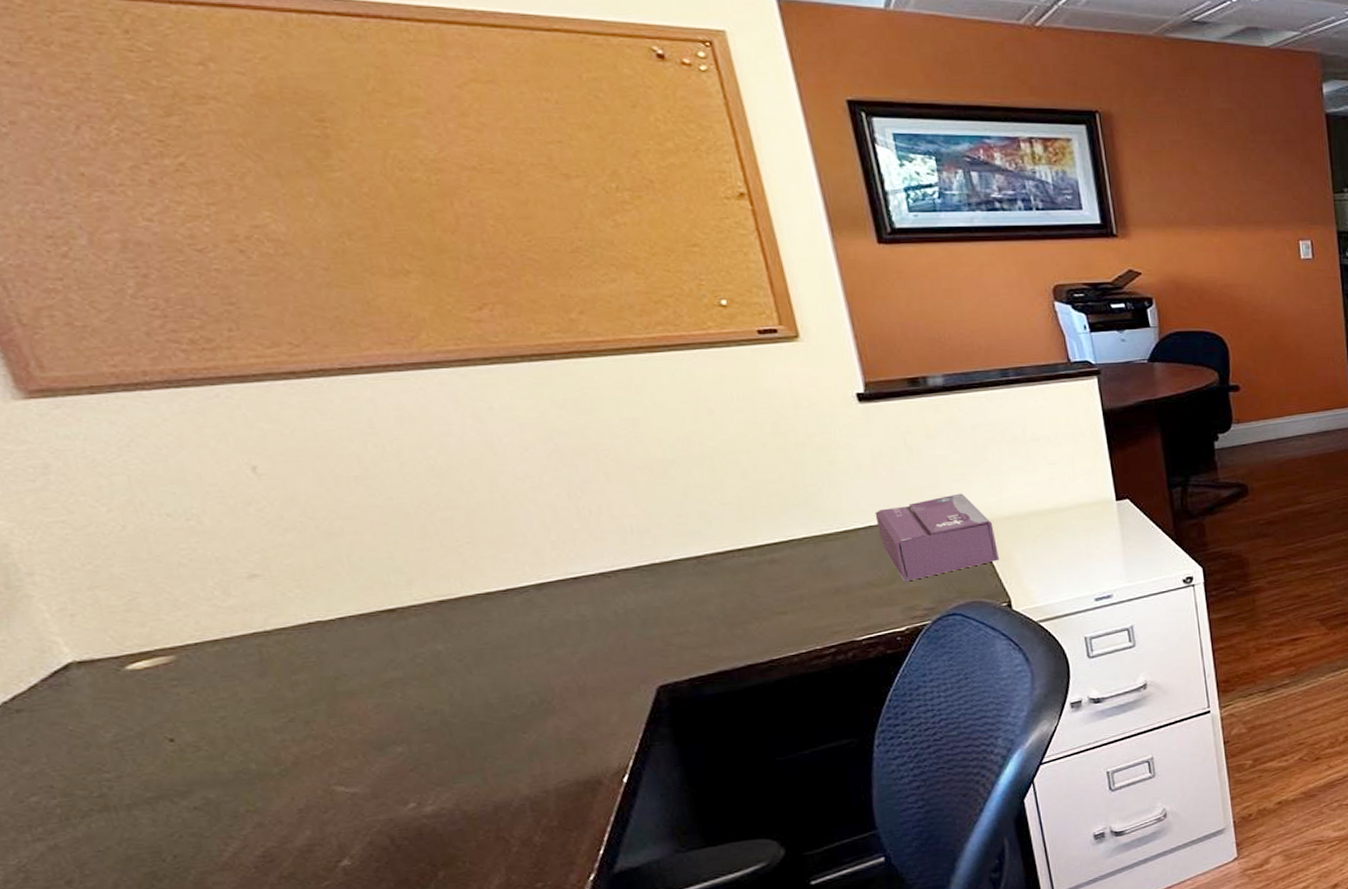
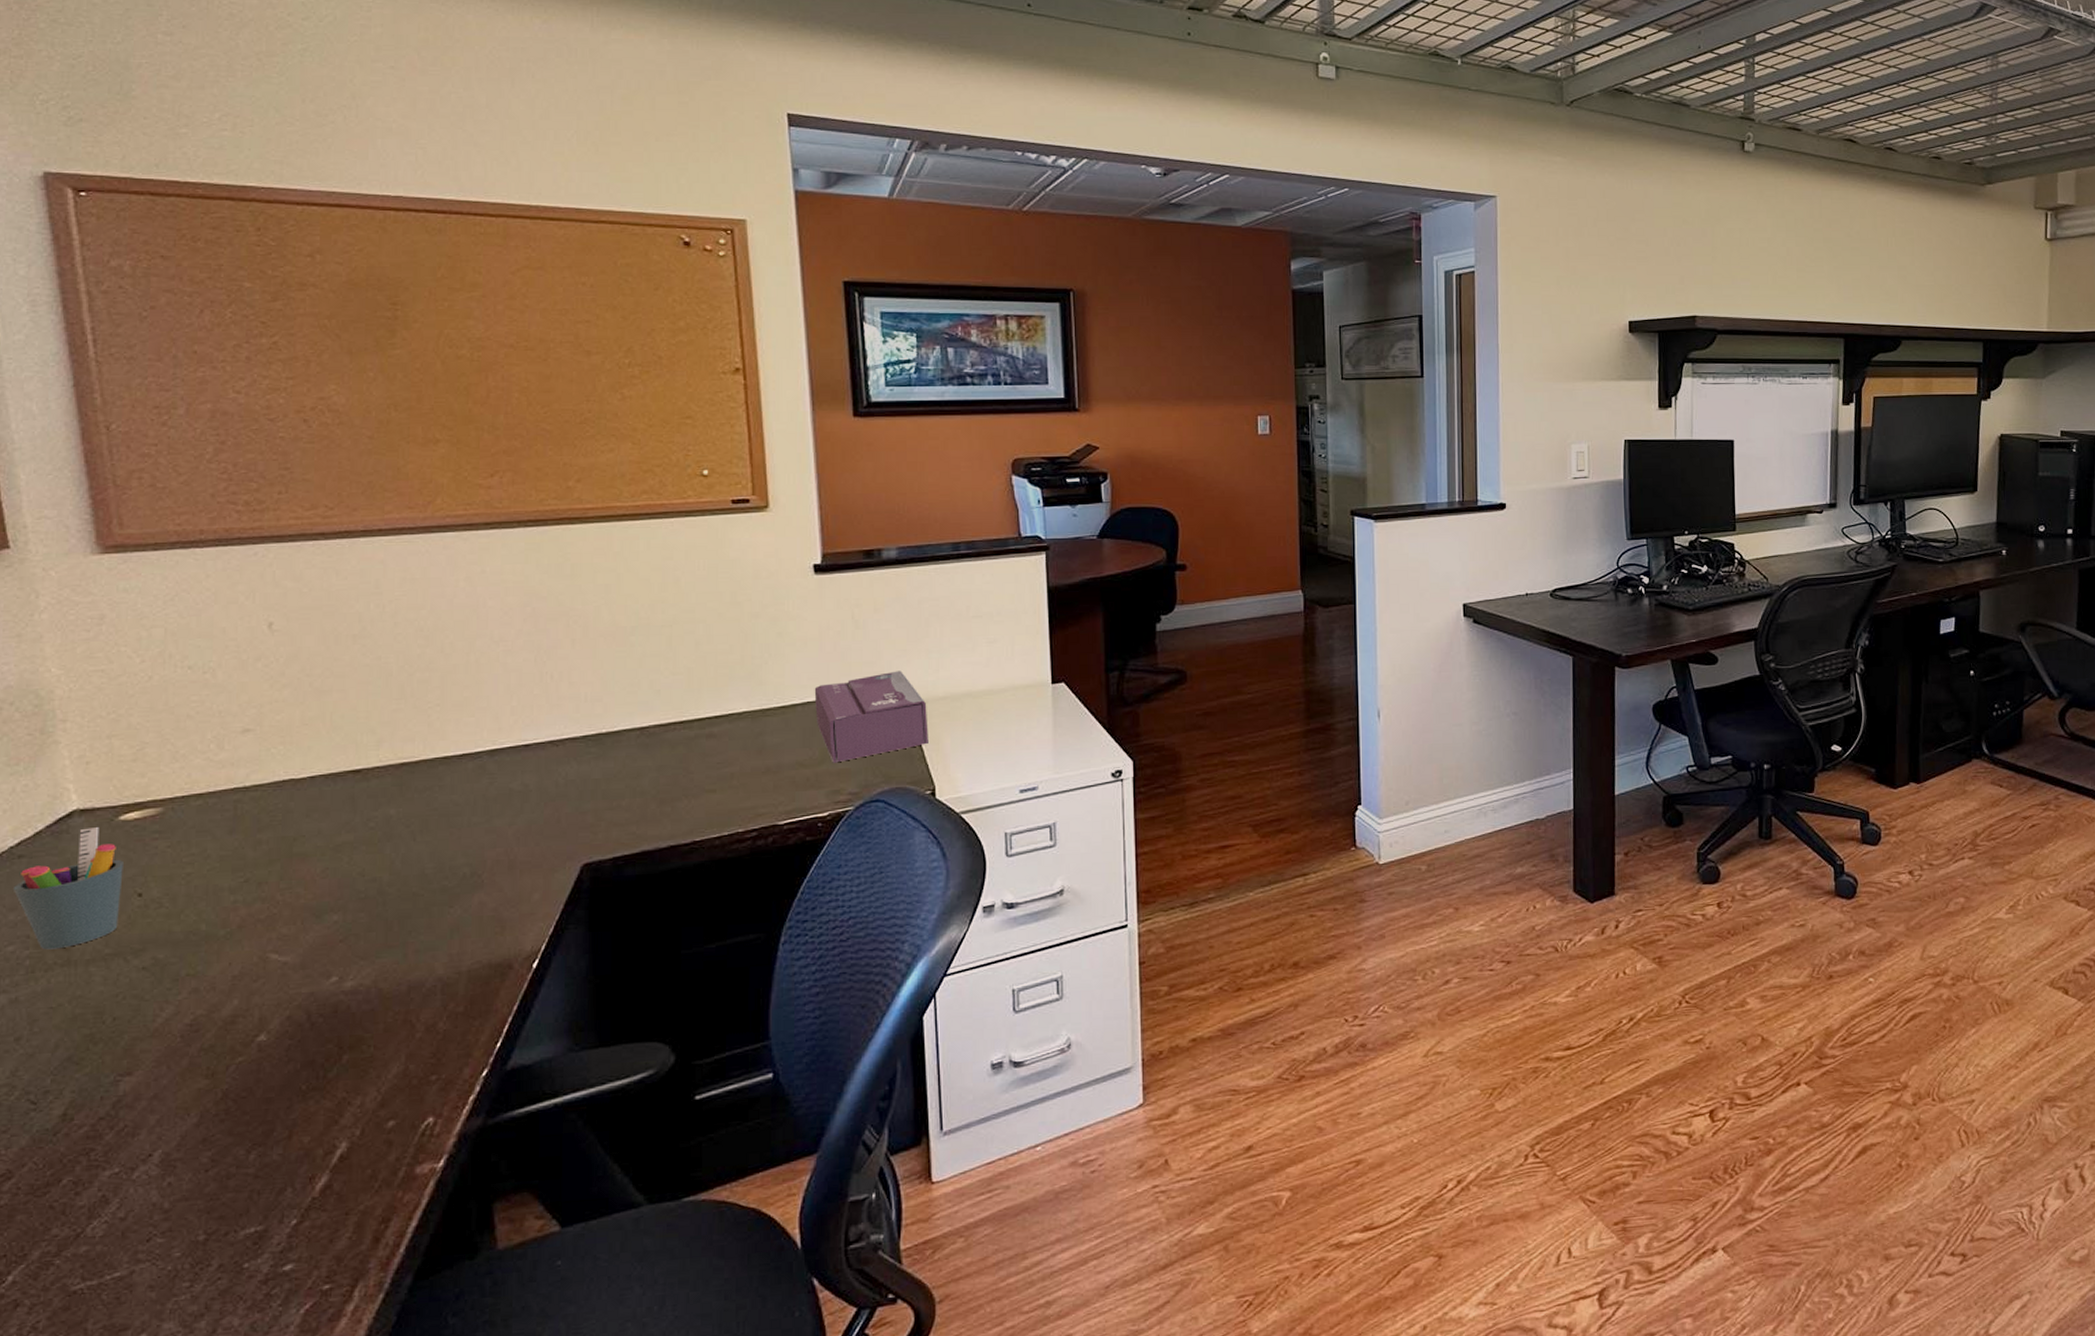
pen holder: none [20,678,154,798] -> present [14,827,123,950]

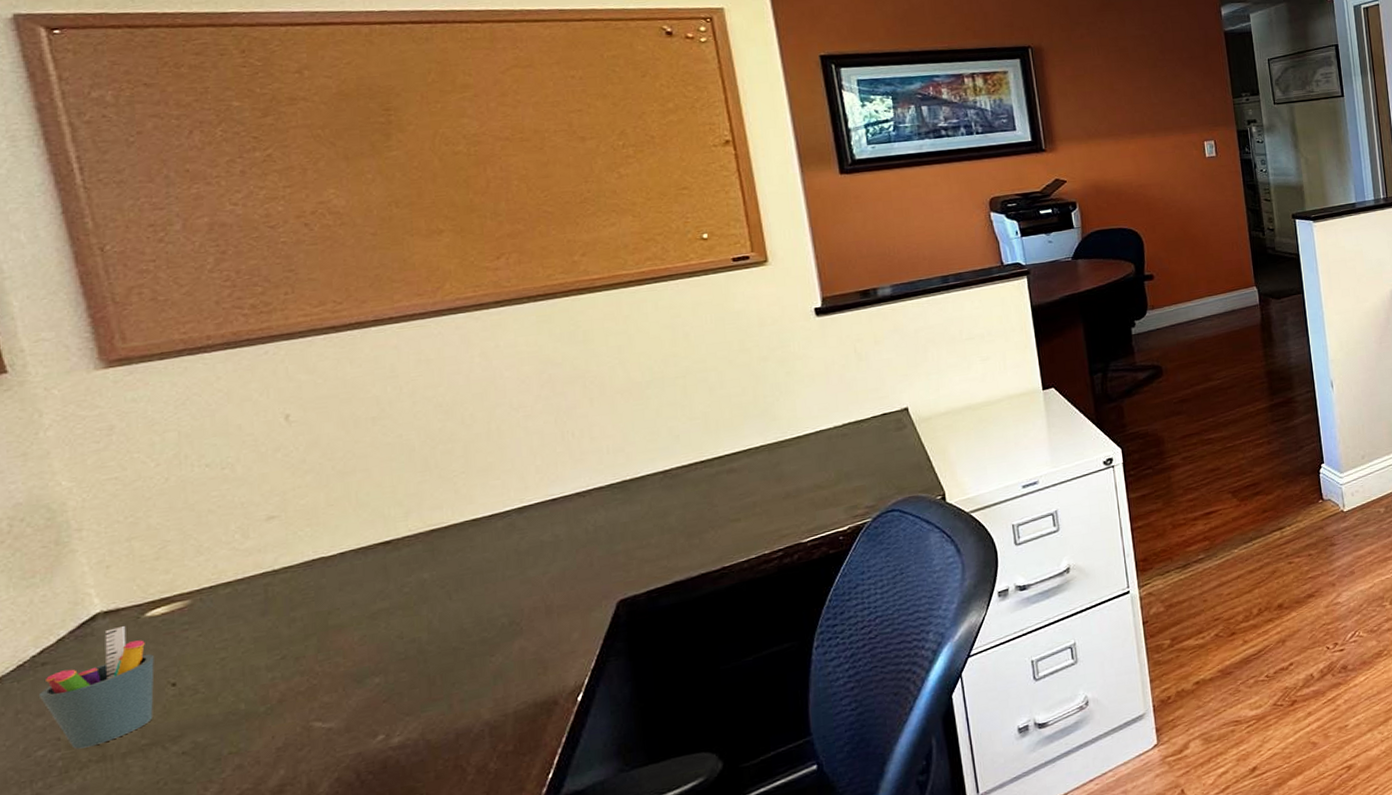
tissue box: present [814,671,928,763] -> none [825,393,935,482]

